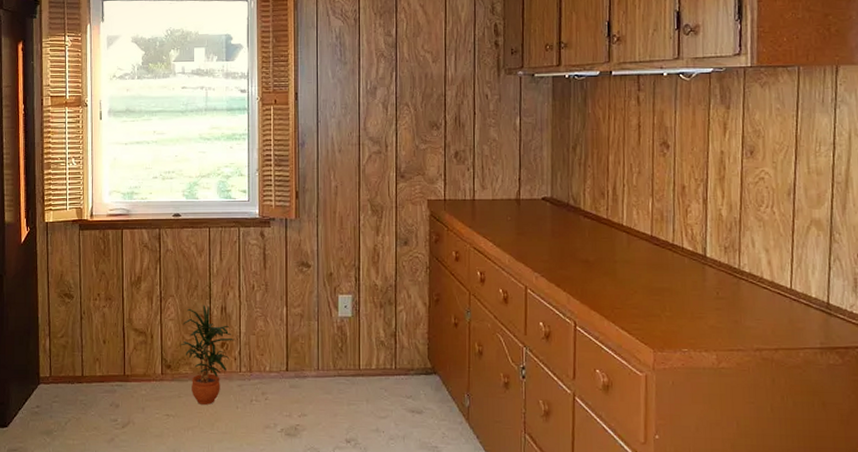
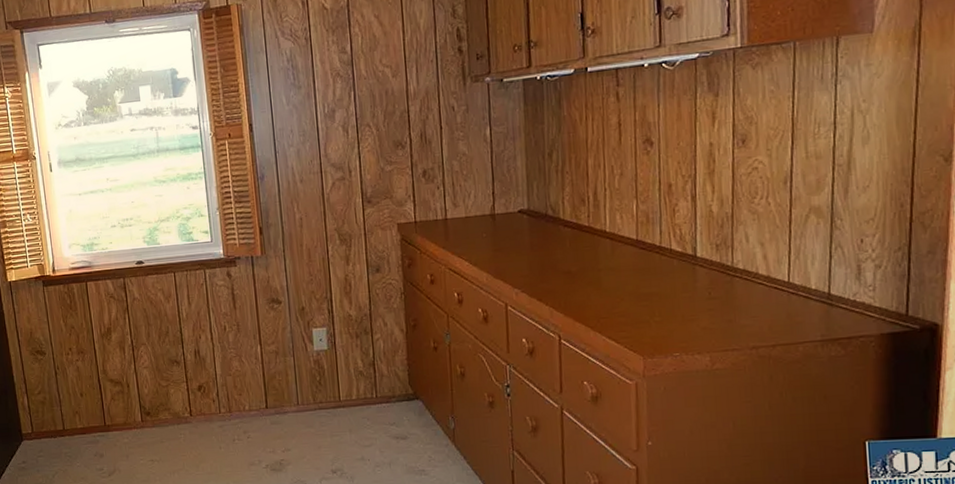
potted plant: present [180,305,236,405] -> none [157,350,213,448]

